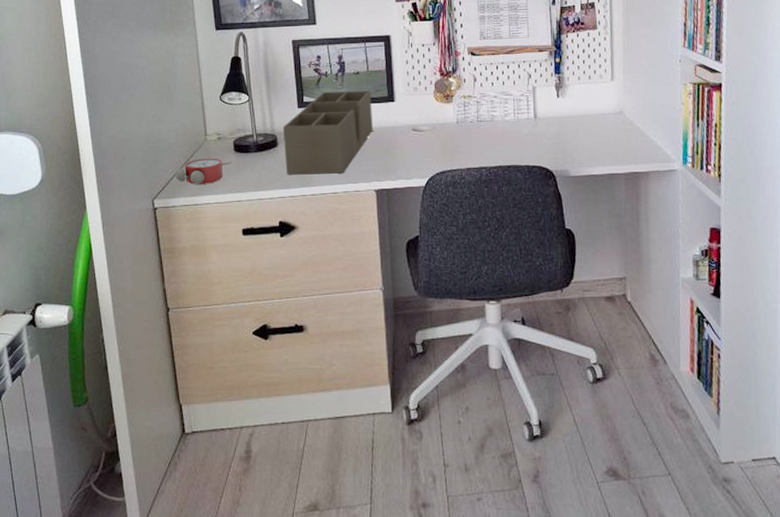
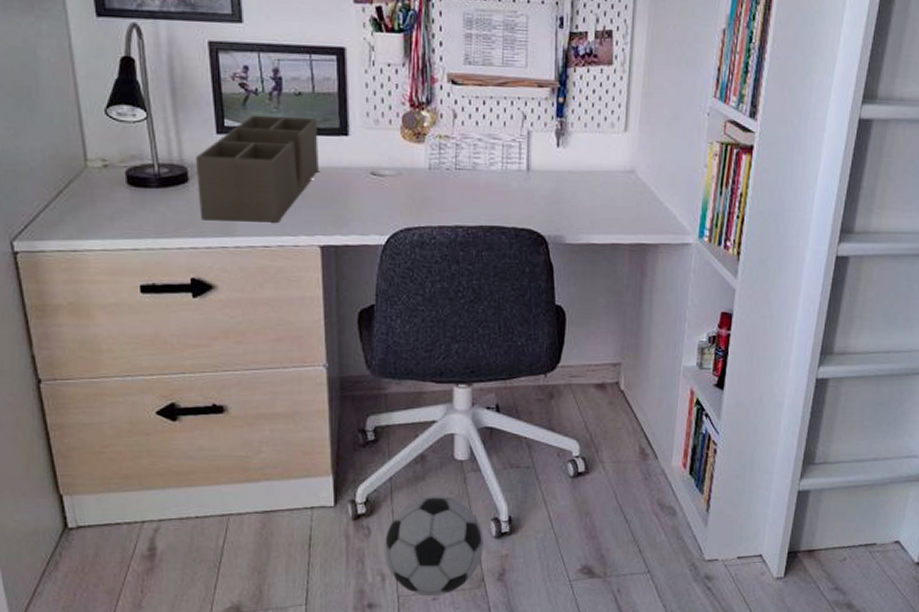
alarm clock: present [176,158,231,185] -> none [43,191,124,225]
soccer ball: none [434,401,519,497] -> present [385,495,483,597]

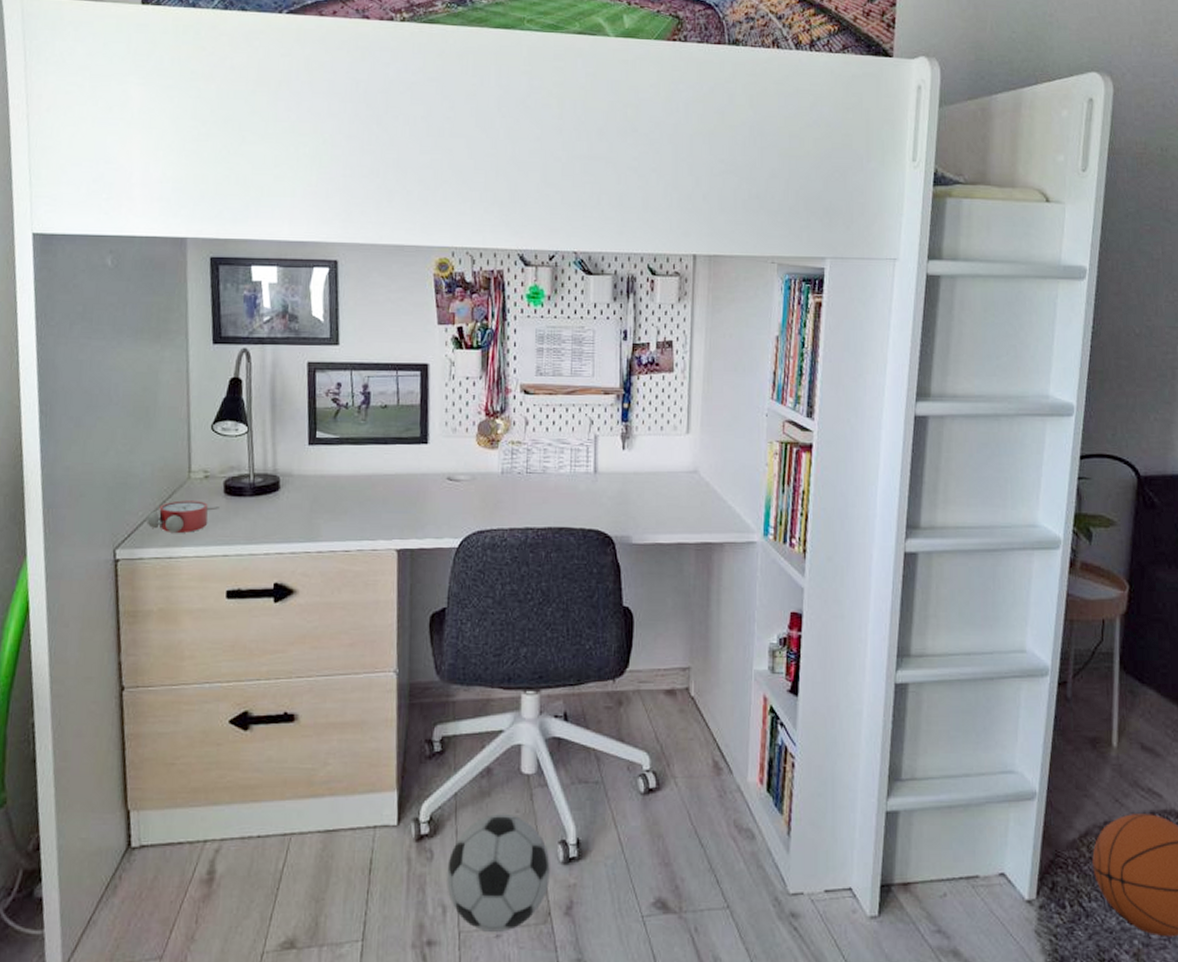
alarm clock: none [43,191,124,225] -> present [147,500,220,533]
desk organizer: present [195,114,319,223] -> none [287,426,401,527]

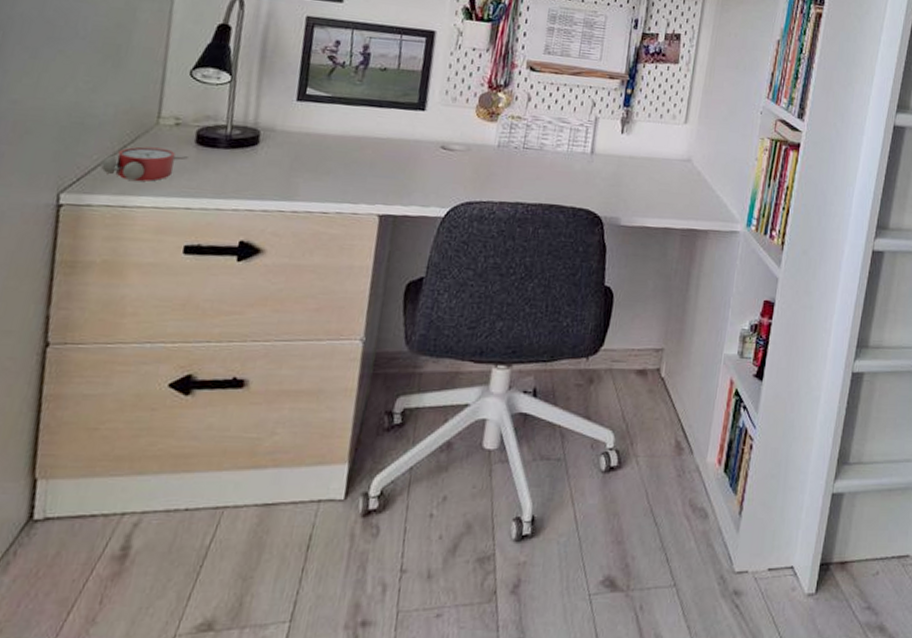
soccer ball: present [447,813,550,933] -> none [390,489,503,613]

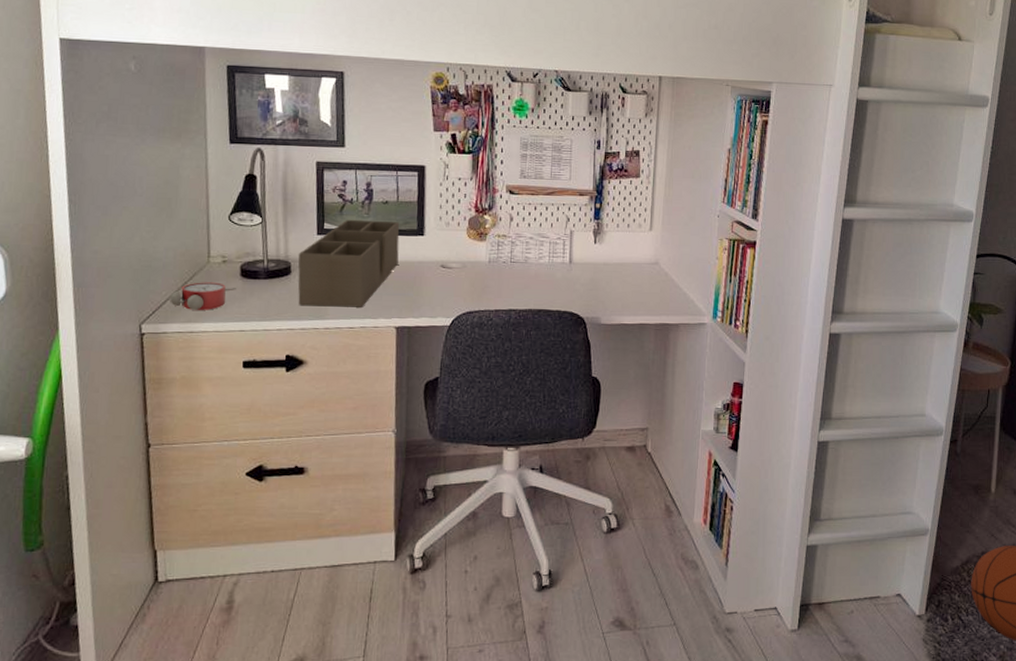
desk organizer: none [263,85,397,190] -> present [298,219,400,307]

